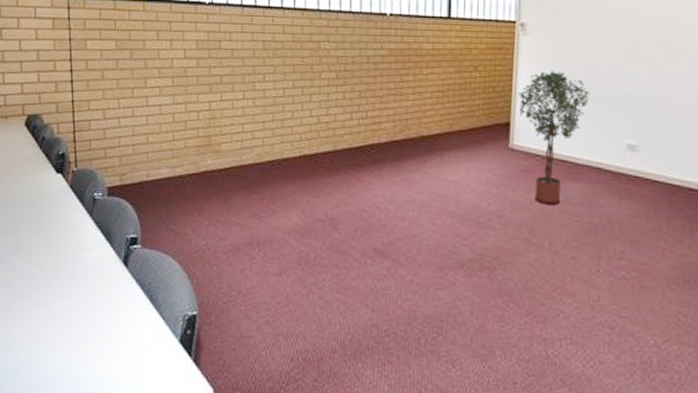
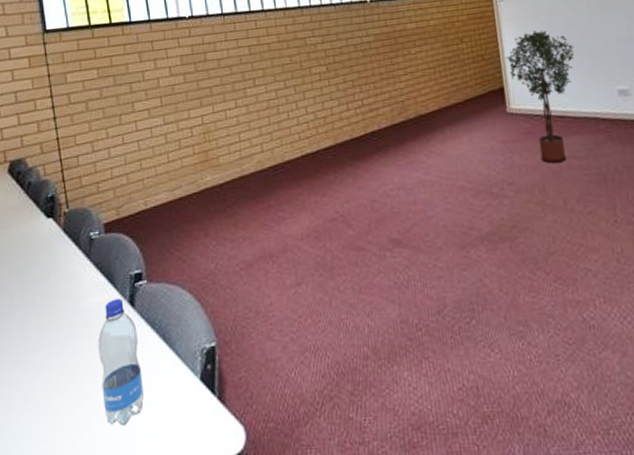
bottle: none [91,257,128,368] -> present [97,299,144,425]

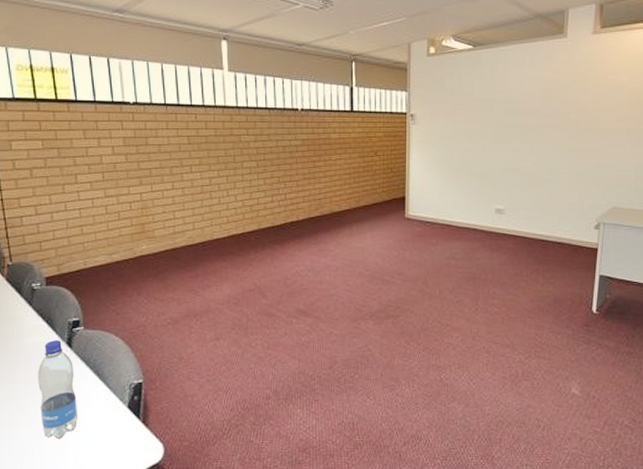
potted tree: present [505,30,574,164] -> none [410,152,466,261]

